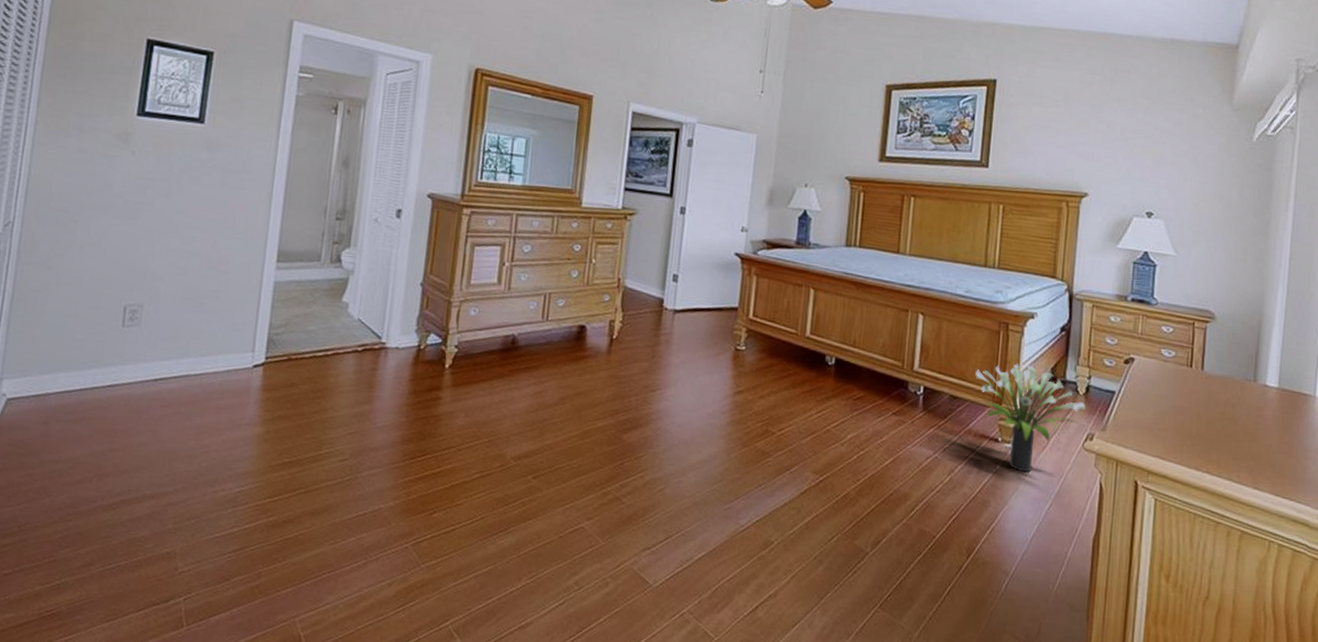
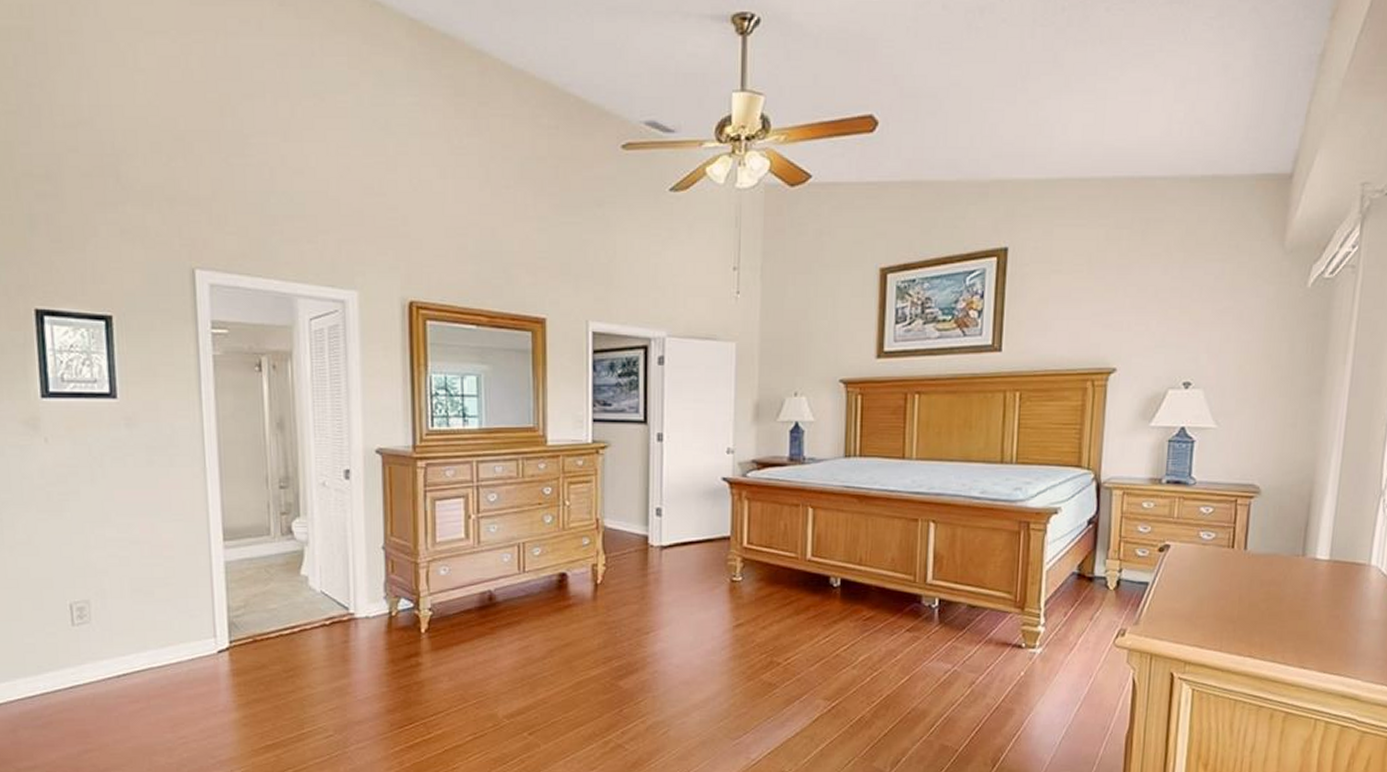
potted plant: present [975,363,1087,473] -> none [994,564,1117,676]

